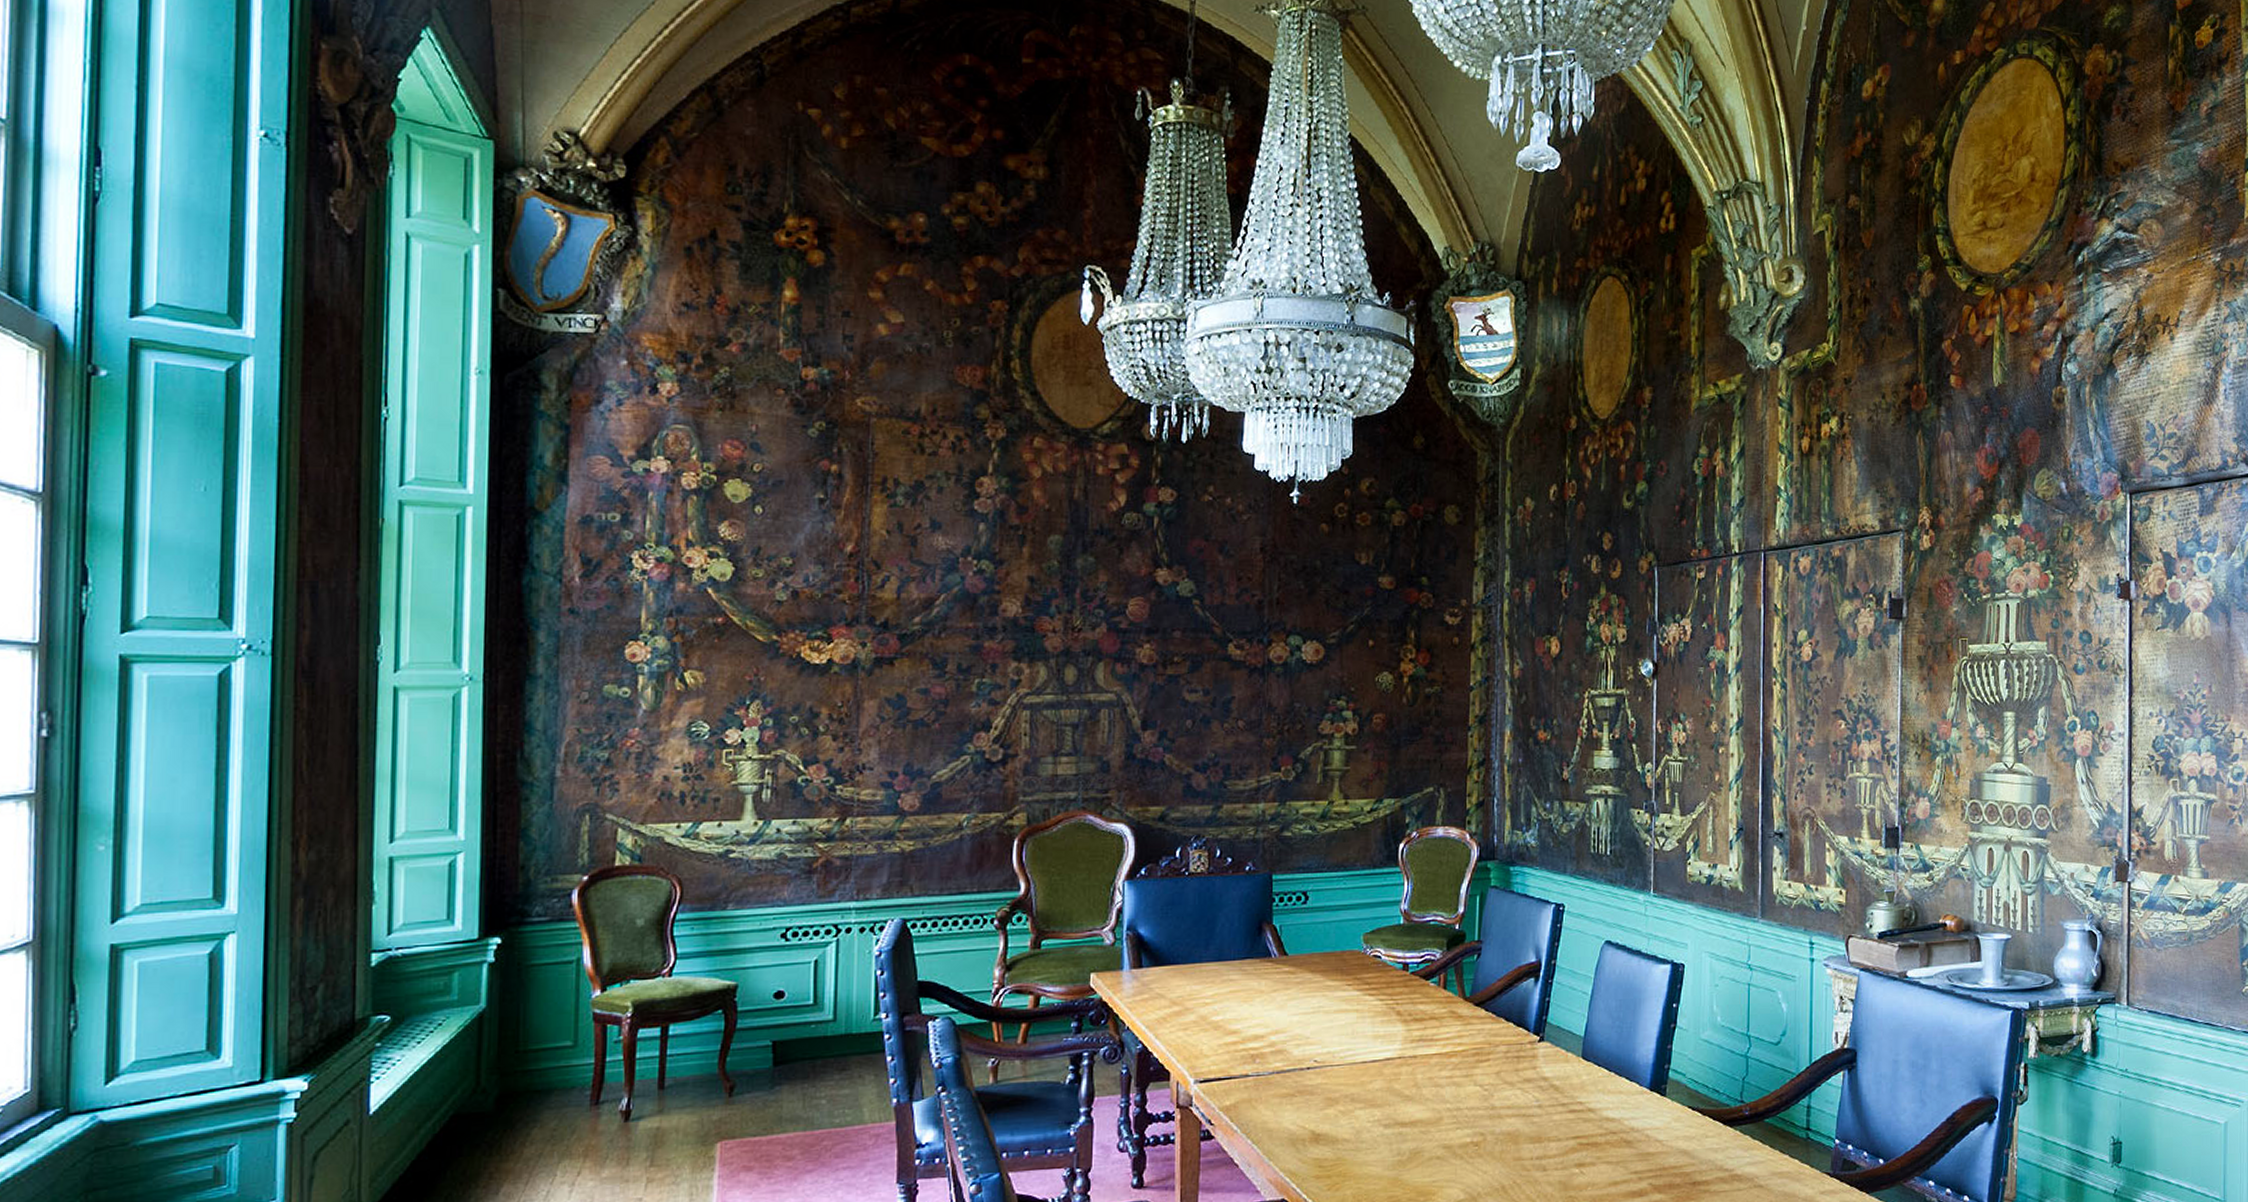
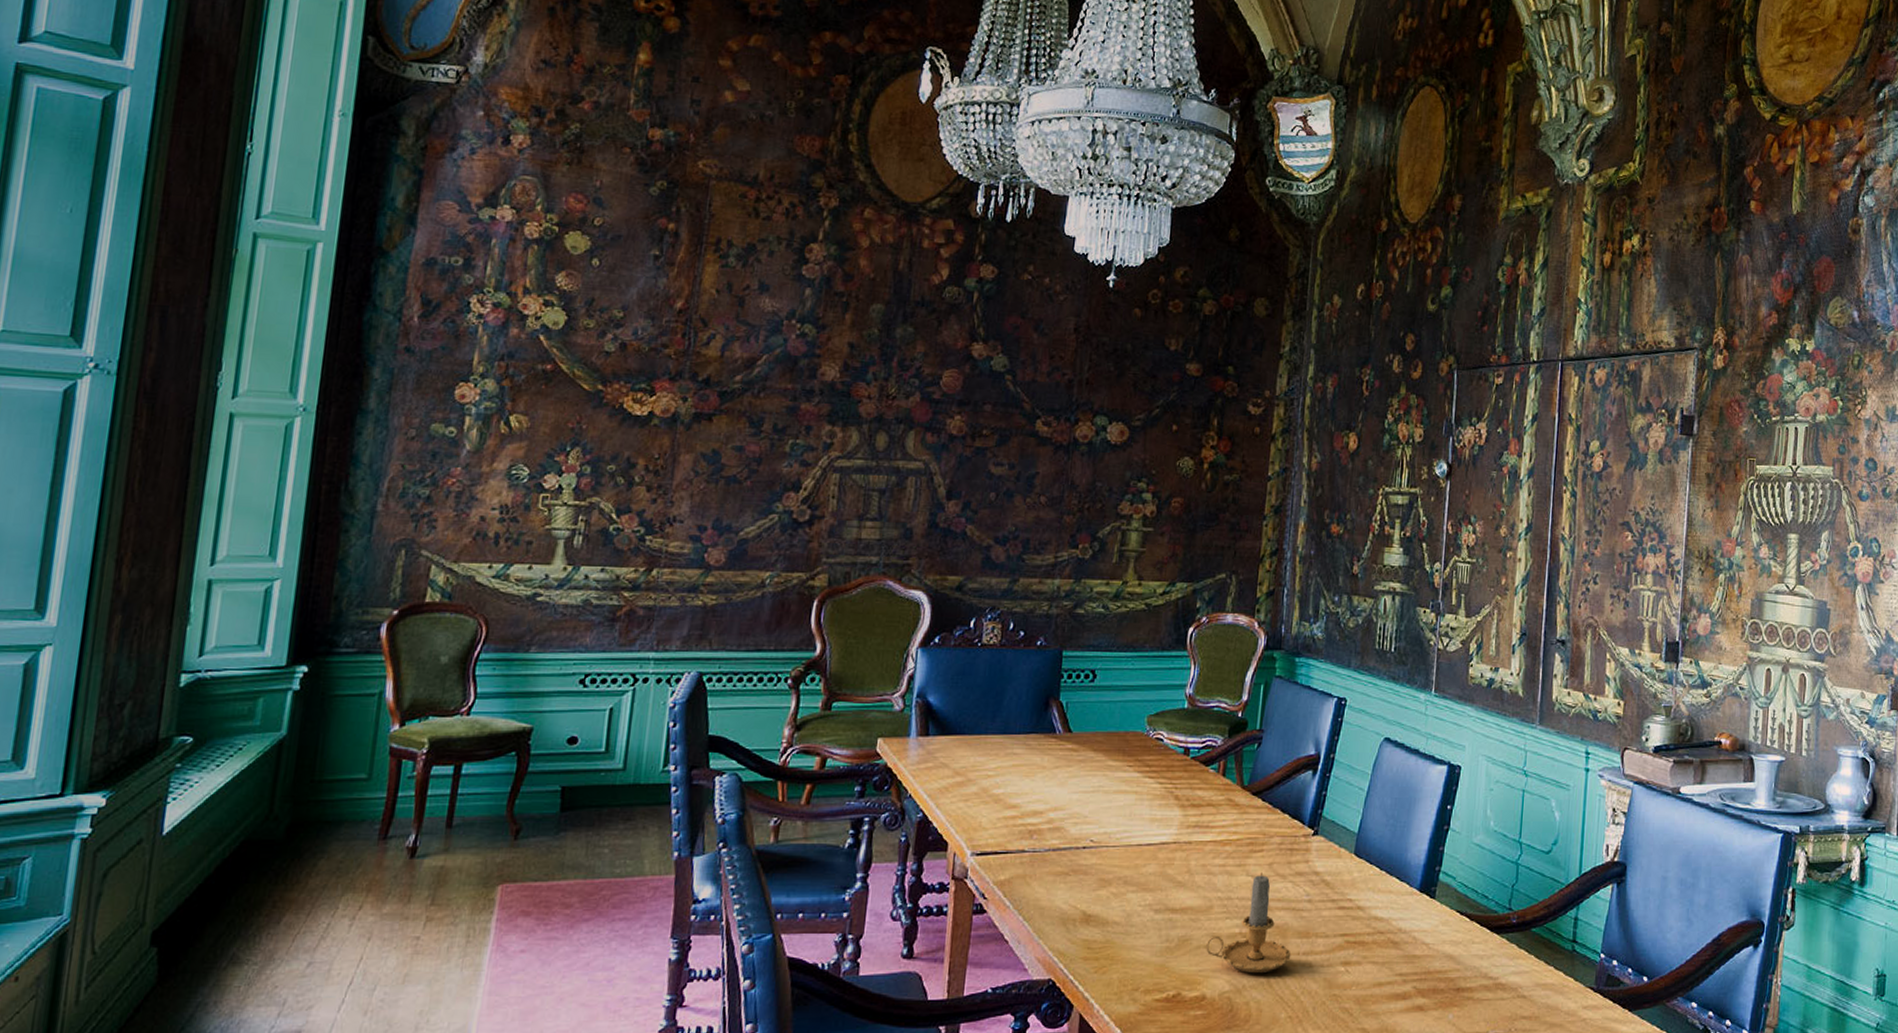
candlestick: none [1438,1081,1525,1181] -> present [1206,872,1291,974]

